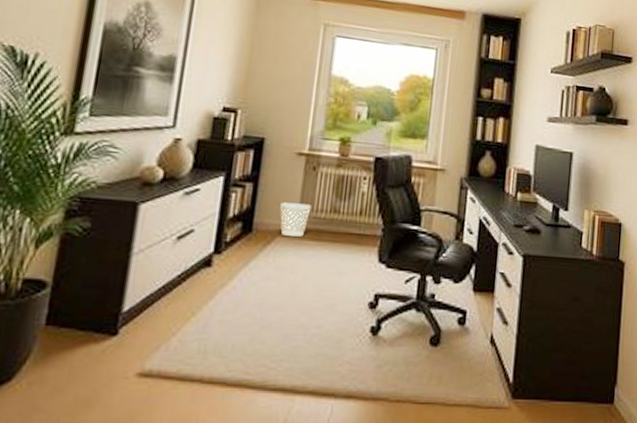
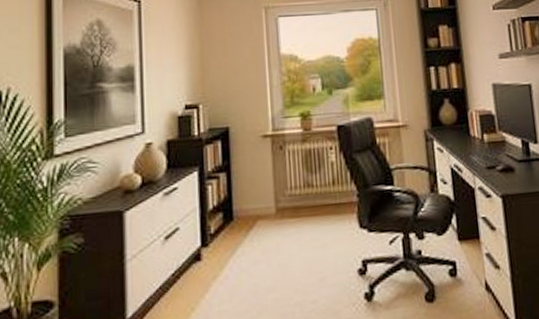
wastebasket: present [280,202,312,237] -> none [255,183,285,219]

